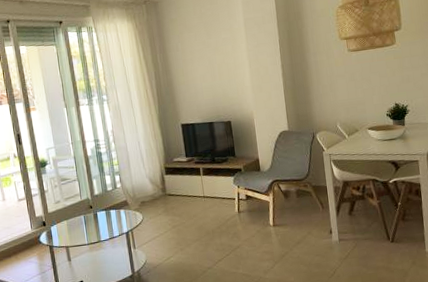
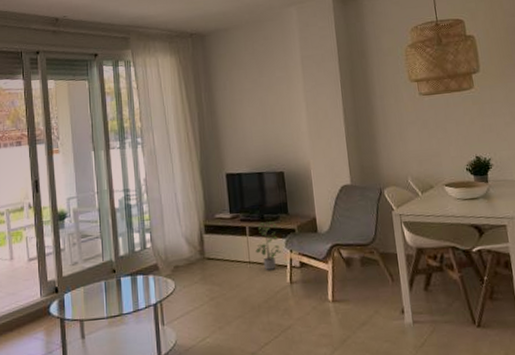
potted plant: none [209,162,231,203] -> present [255,220,282,270]

